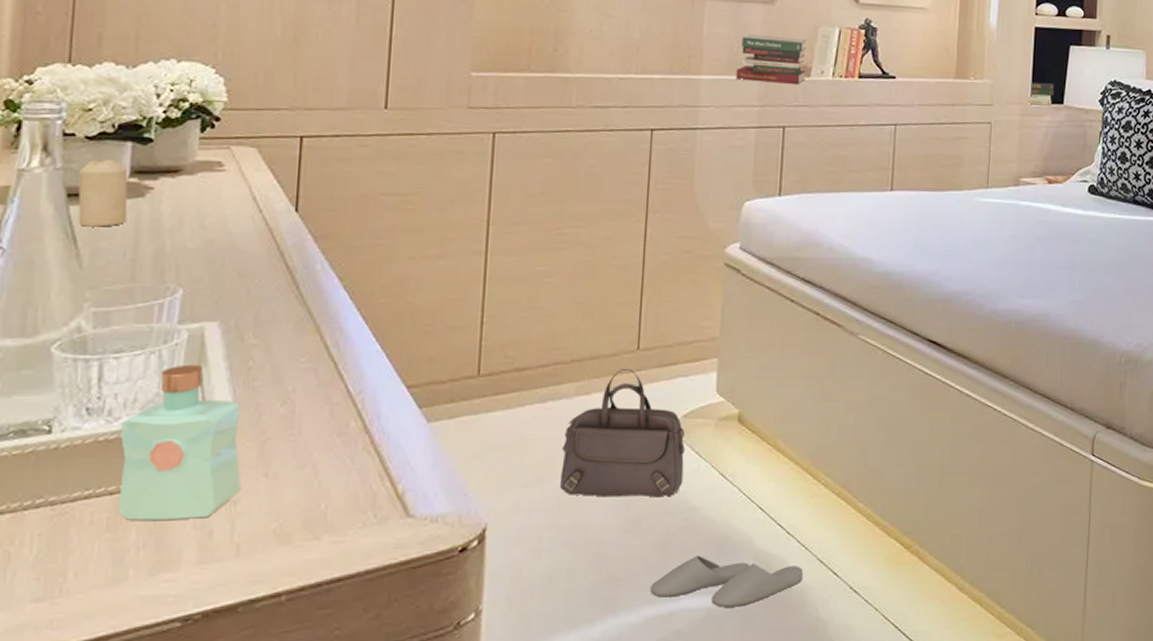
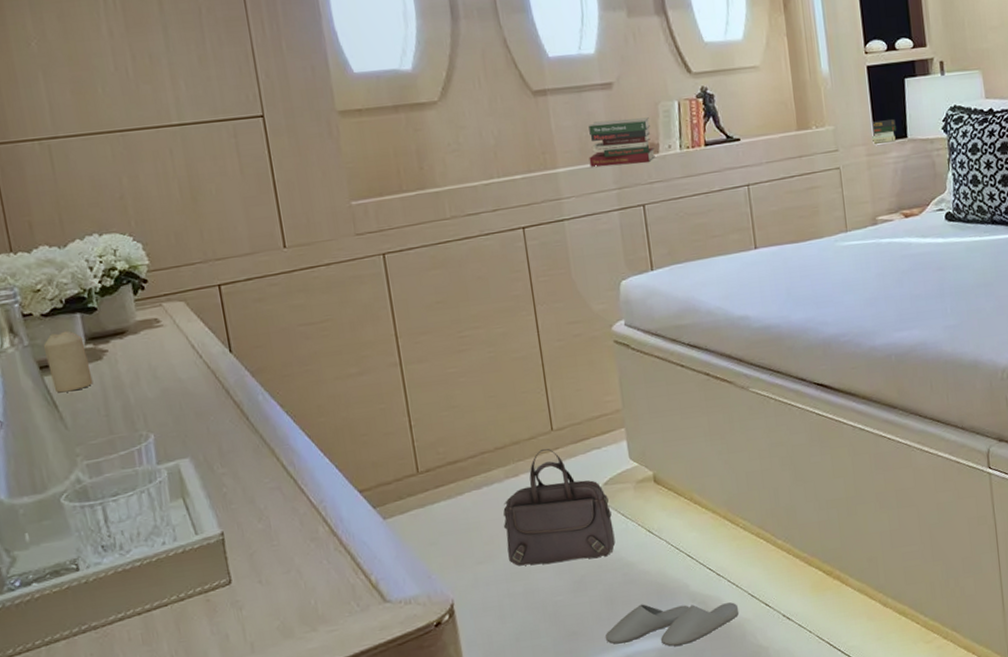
perfume: present [117,364,241,521] -> none [131,496,242,634]

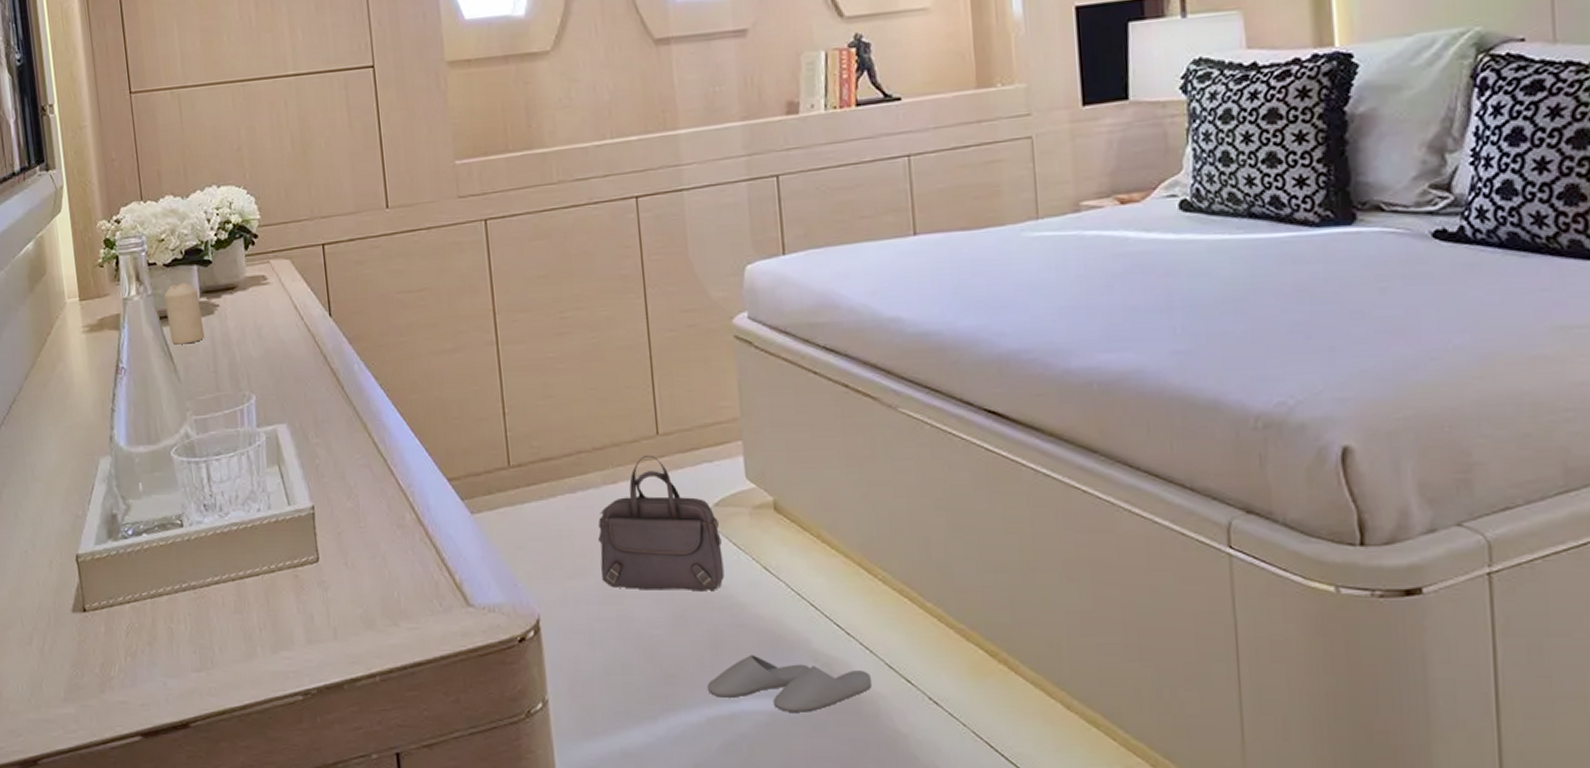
books: present [588,117,655,168] -> none [715,71,794,130]
books: present [872,119,897,144] -> none [1079,75,1115,107]

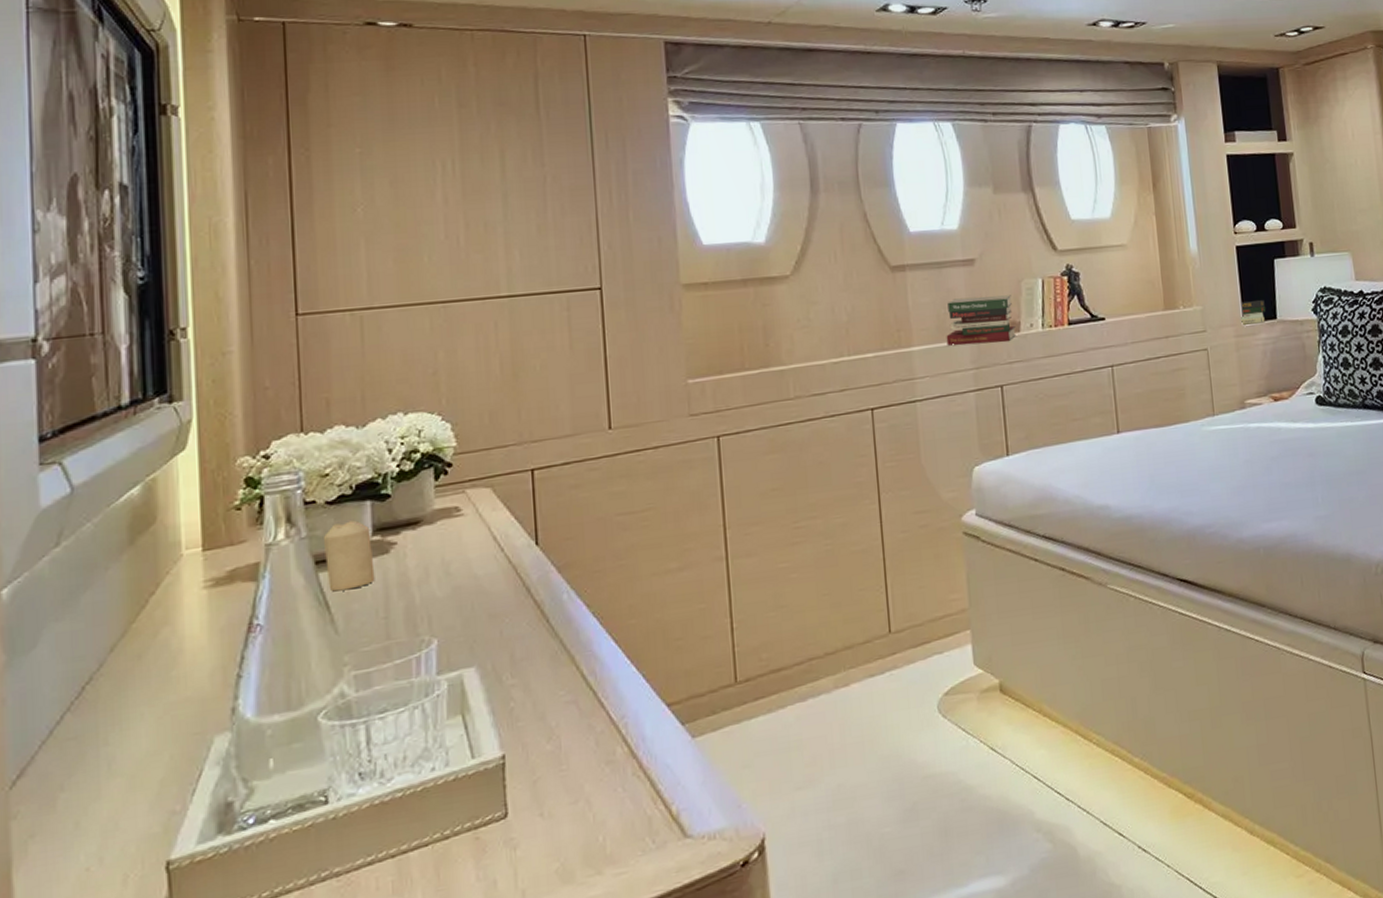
handbag: present [597,454,725,592] -> none [828,653,954,792]
slippers: present [706,655,872,712] -> none [936,832,1089,887]
books: none [715,71,794,130] -> present [946,295,1016,346]
books: none [1079,75,1115,107] -> present [1241,300,1267,325]

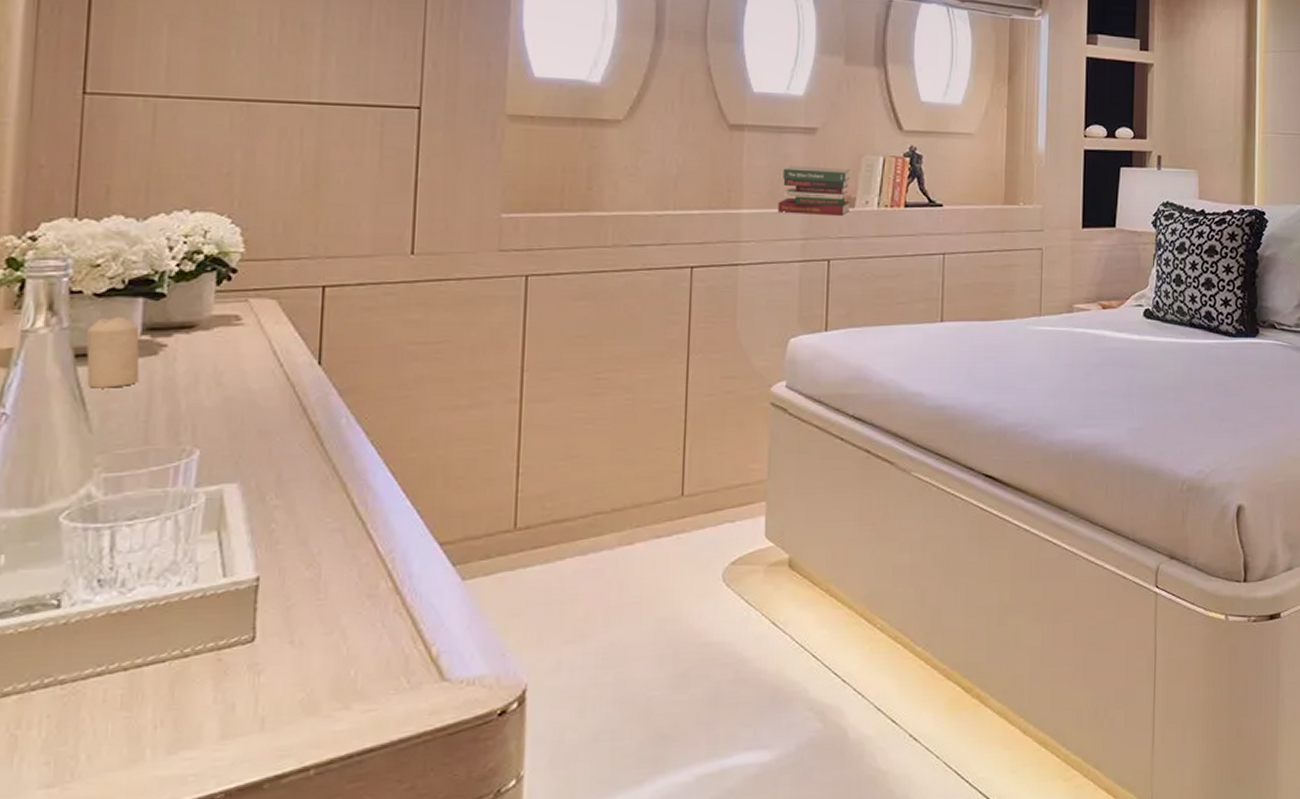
books: present [1241,300,1267,325] -> none [1080,206,1107,230]

